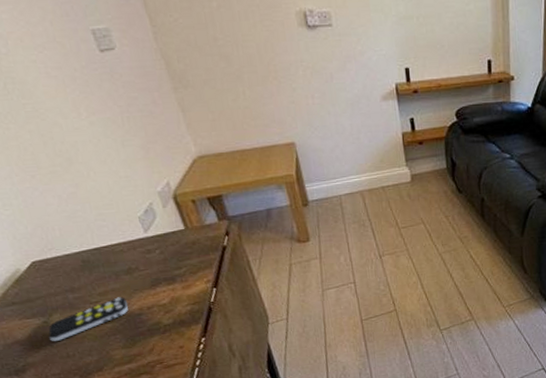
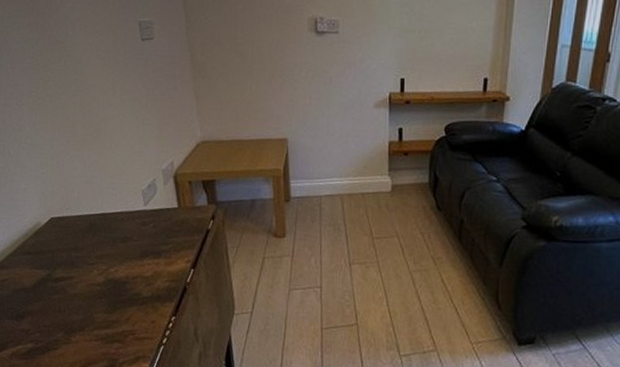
remote control: present [48,297,128,341] -> none [48,262,117,295]

